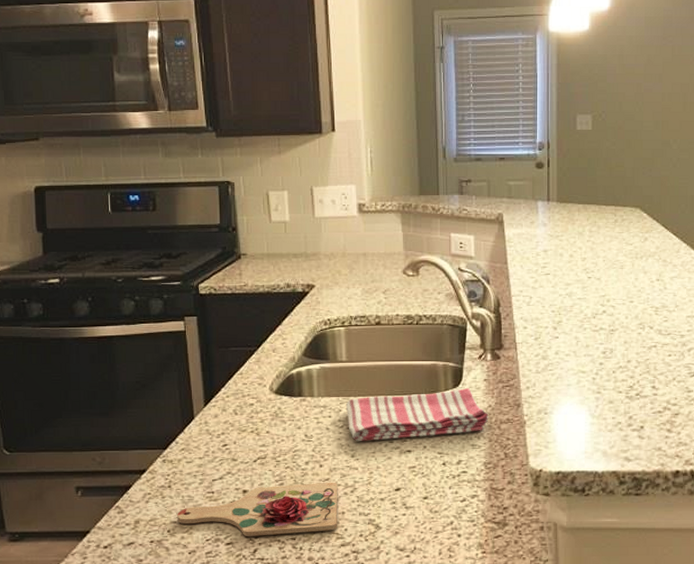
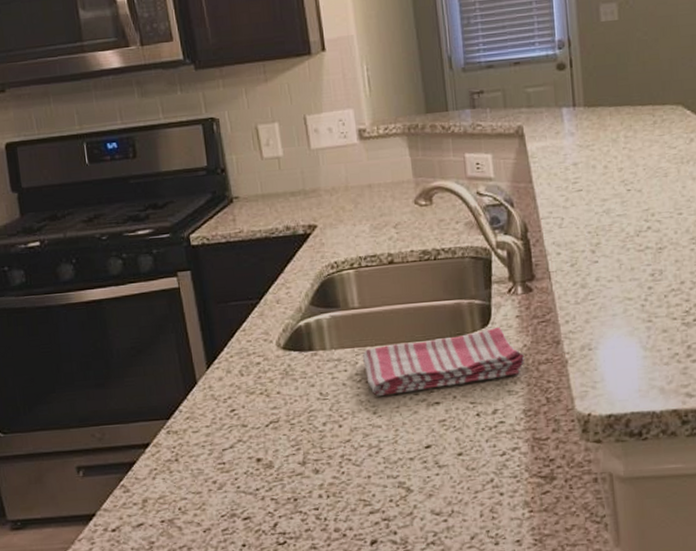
cutting board: present [177,482,338,536] -> none [187,443,364,509]

